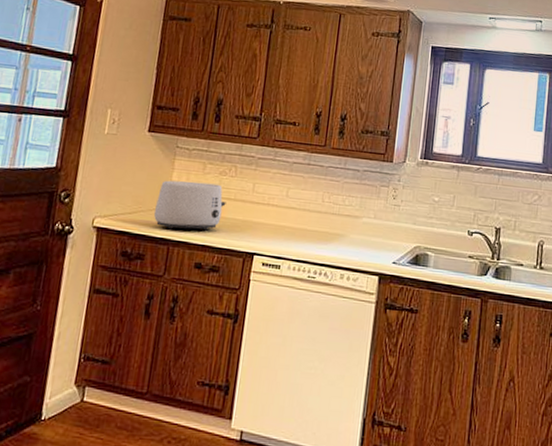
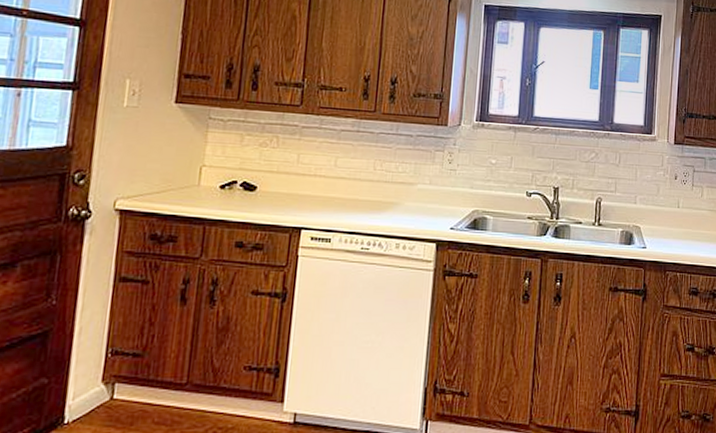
toaster: present [153,180,226,231] -> none [185,154,268,208]

